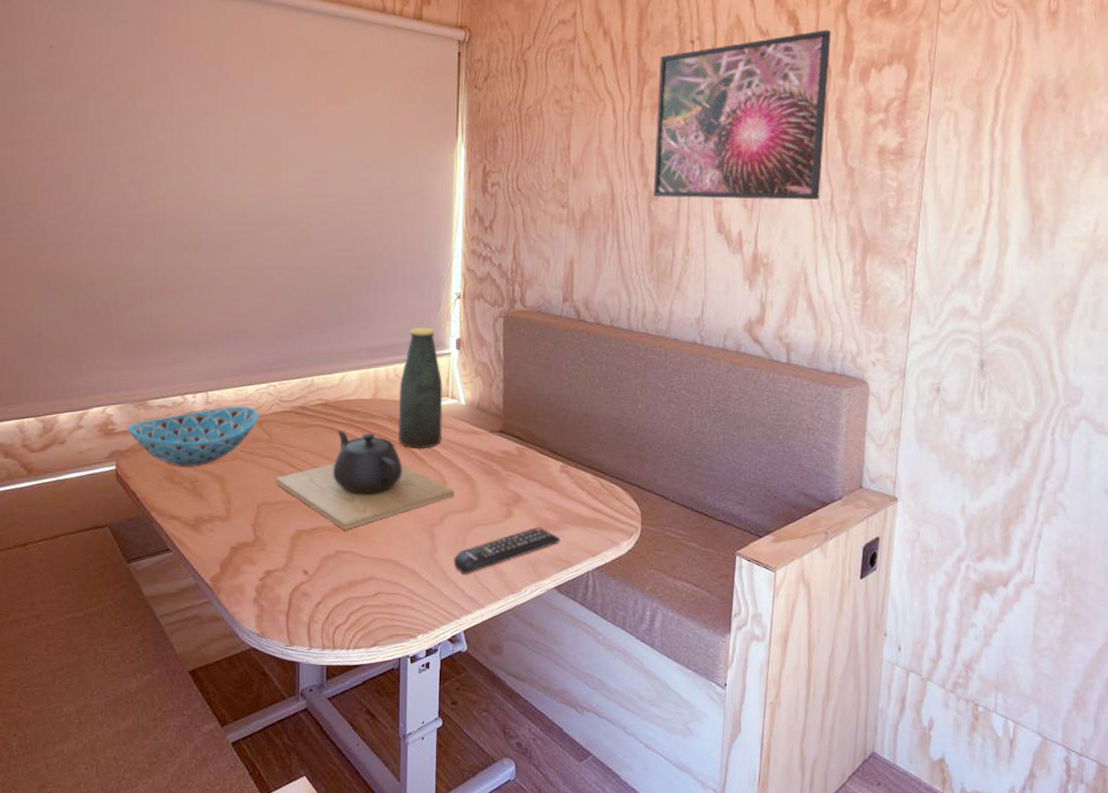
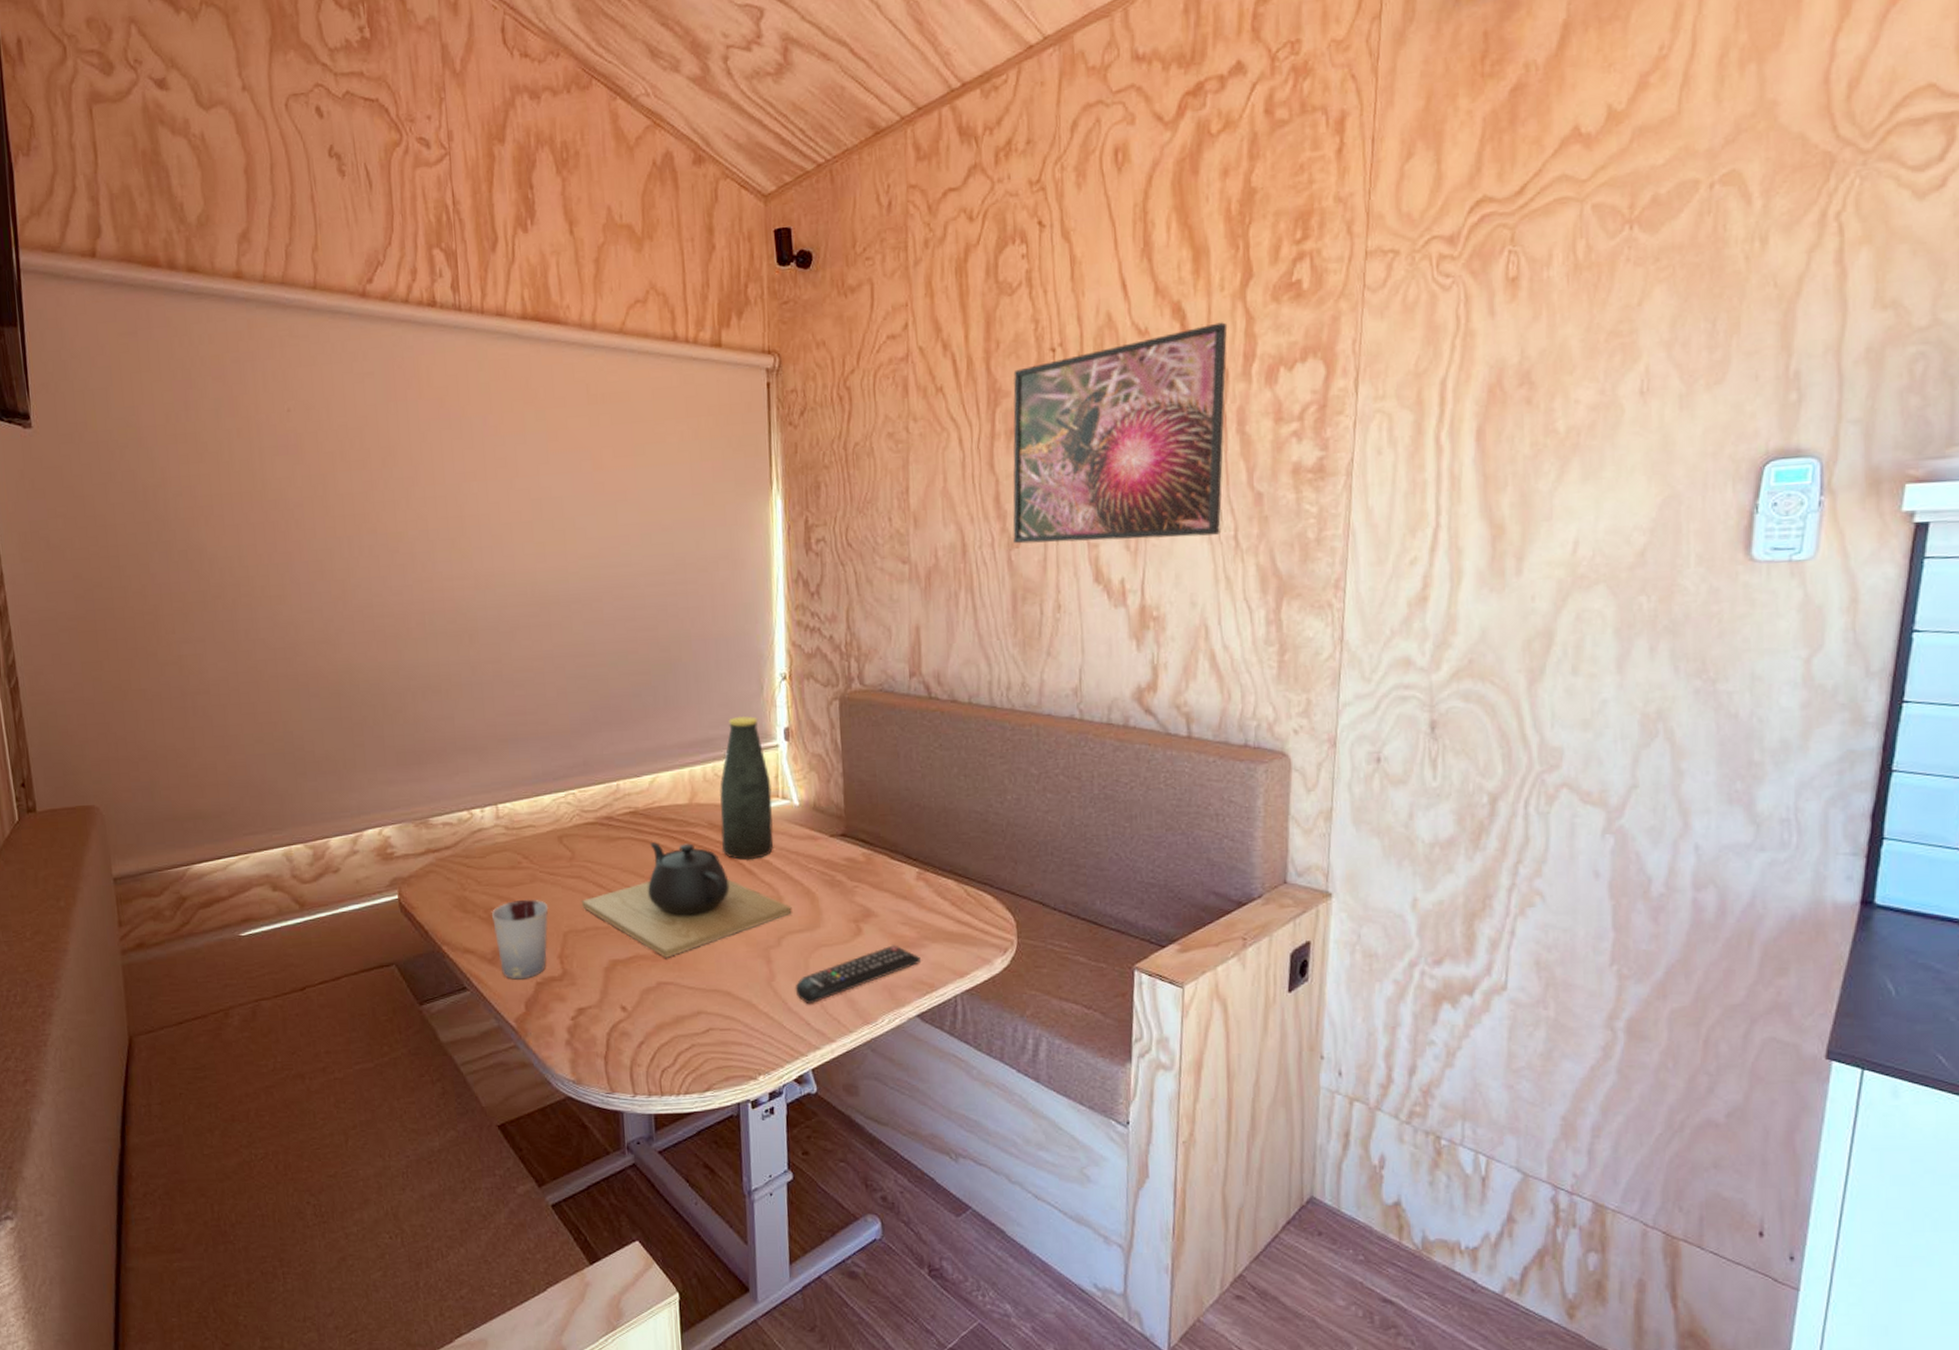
bowl: present [127,406,259,466] -> none [408,819,558,893]
cup: none [197,474,246,544] -> present [492,899,549,980]

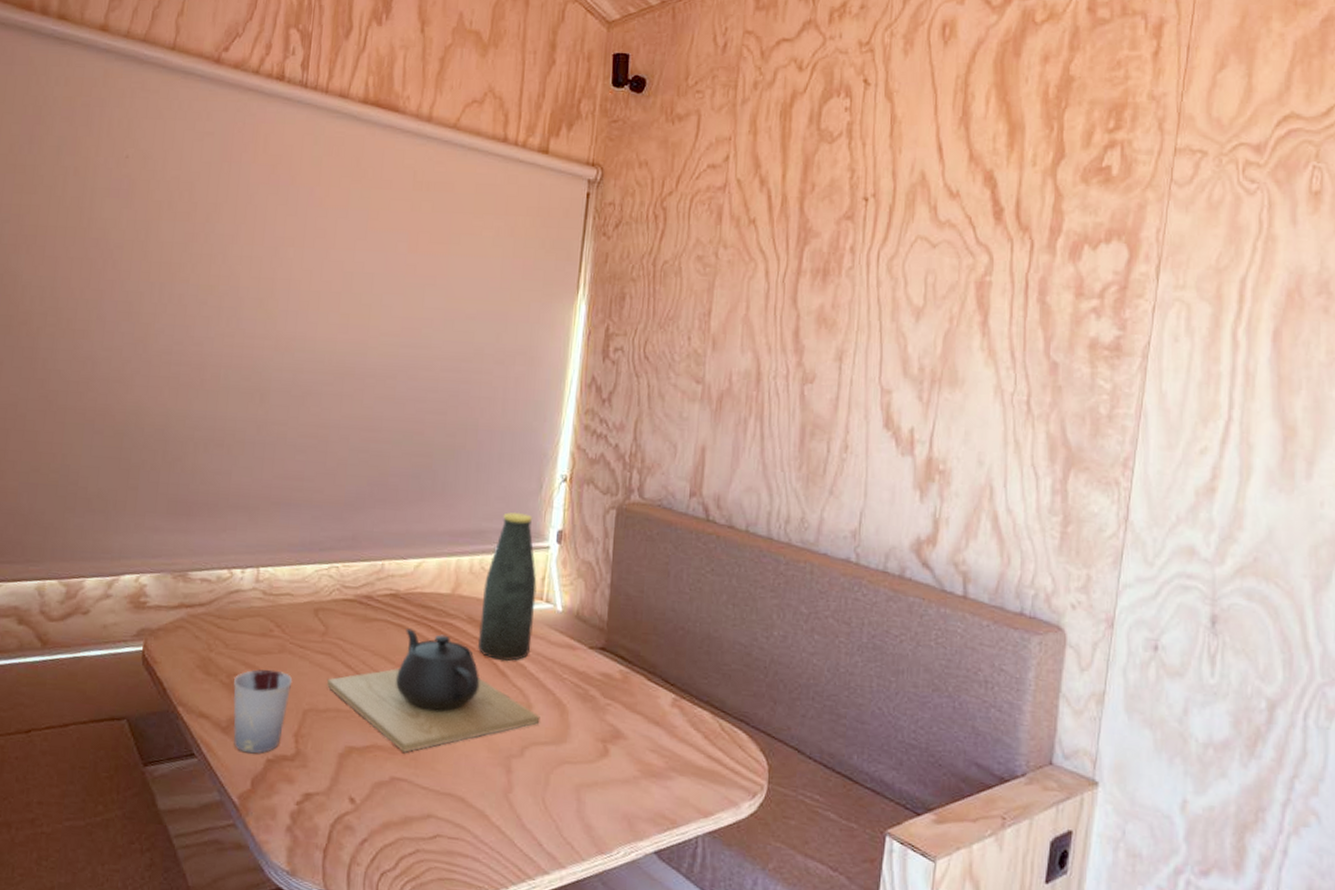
remote control: present [795,945,922,1005] -> none [531,772,667,824]
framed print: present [1012,322,1228,544] -> none [808,195,1037,398]

